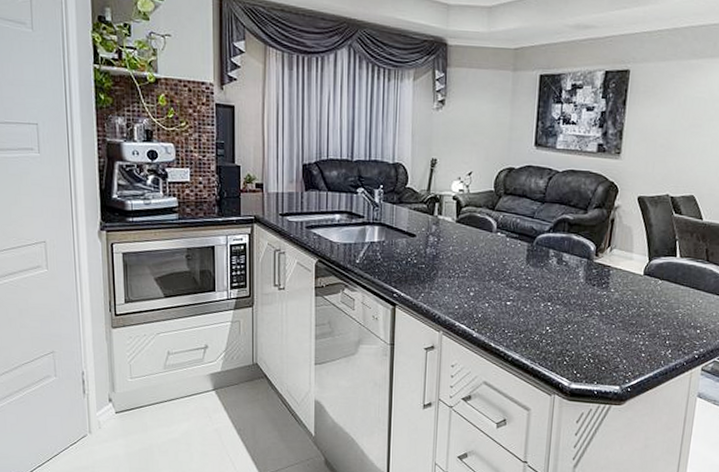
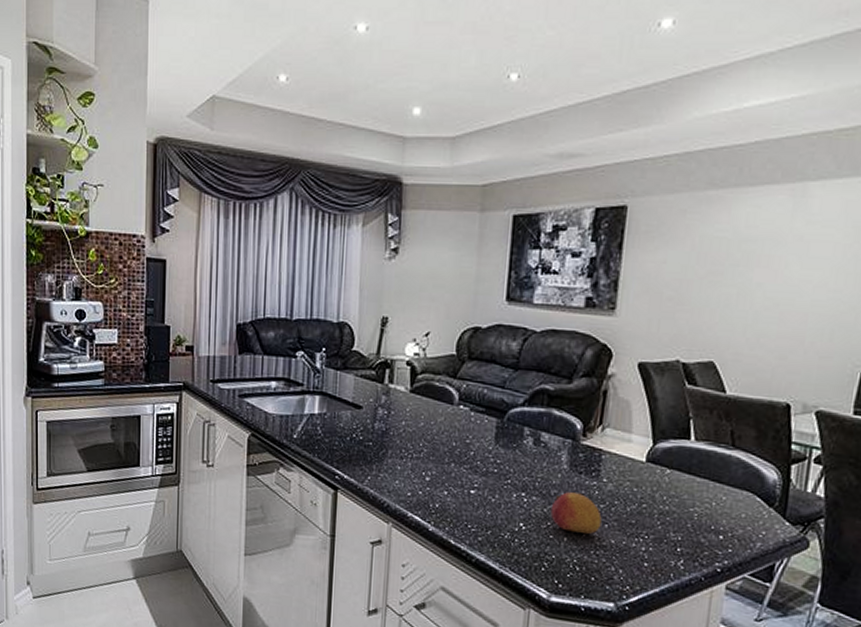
fruit: none [570,301,610,333] -> present [550,492,602,534]

